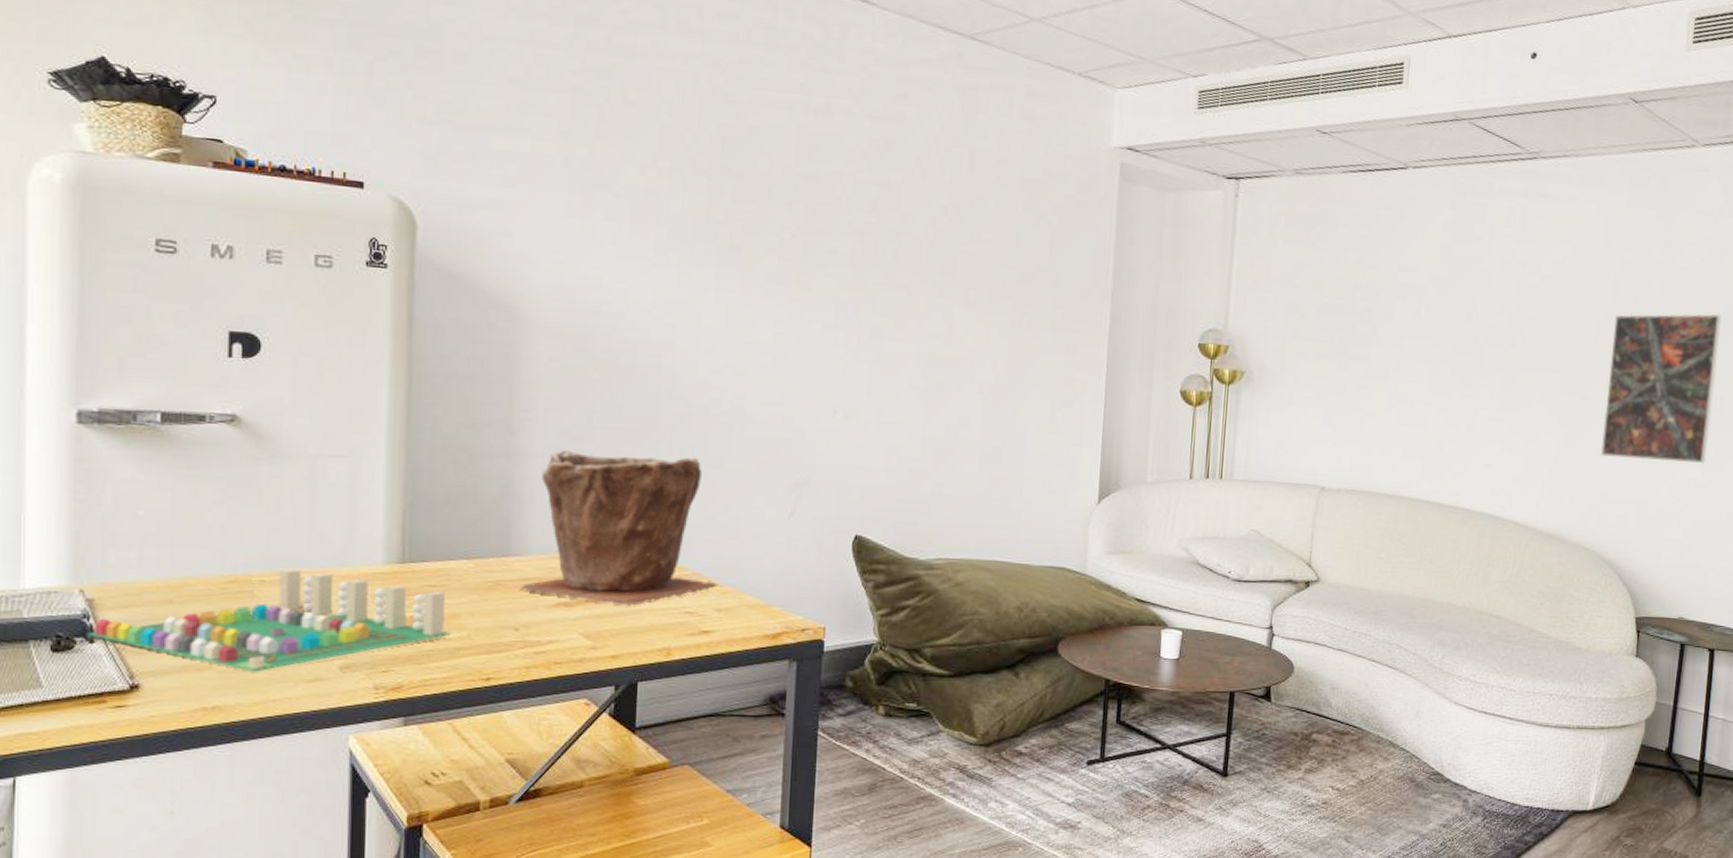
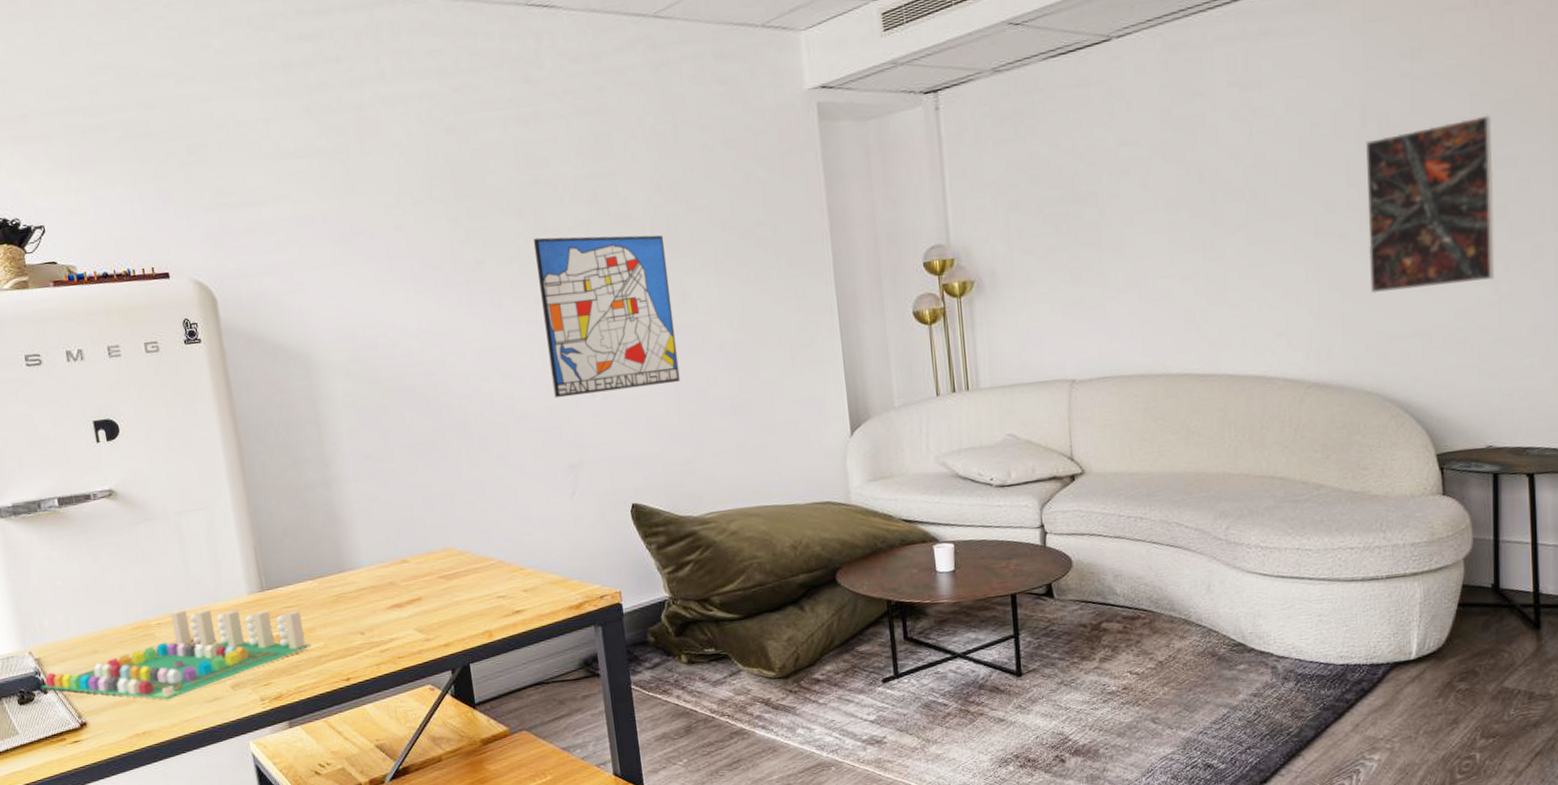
plant pot: present [520,449,717,606] -> none [357,458,521,600]
wall art: none [791,235,940,416] -> present [534,235,681,398]

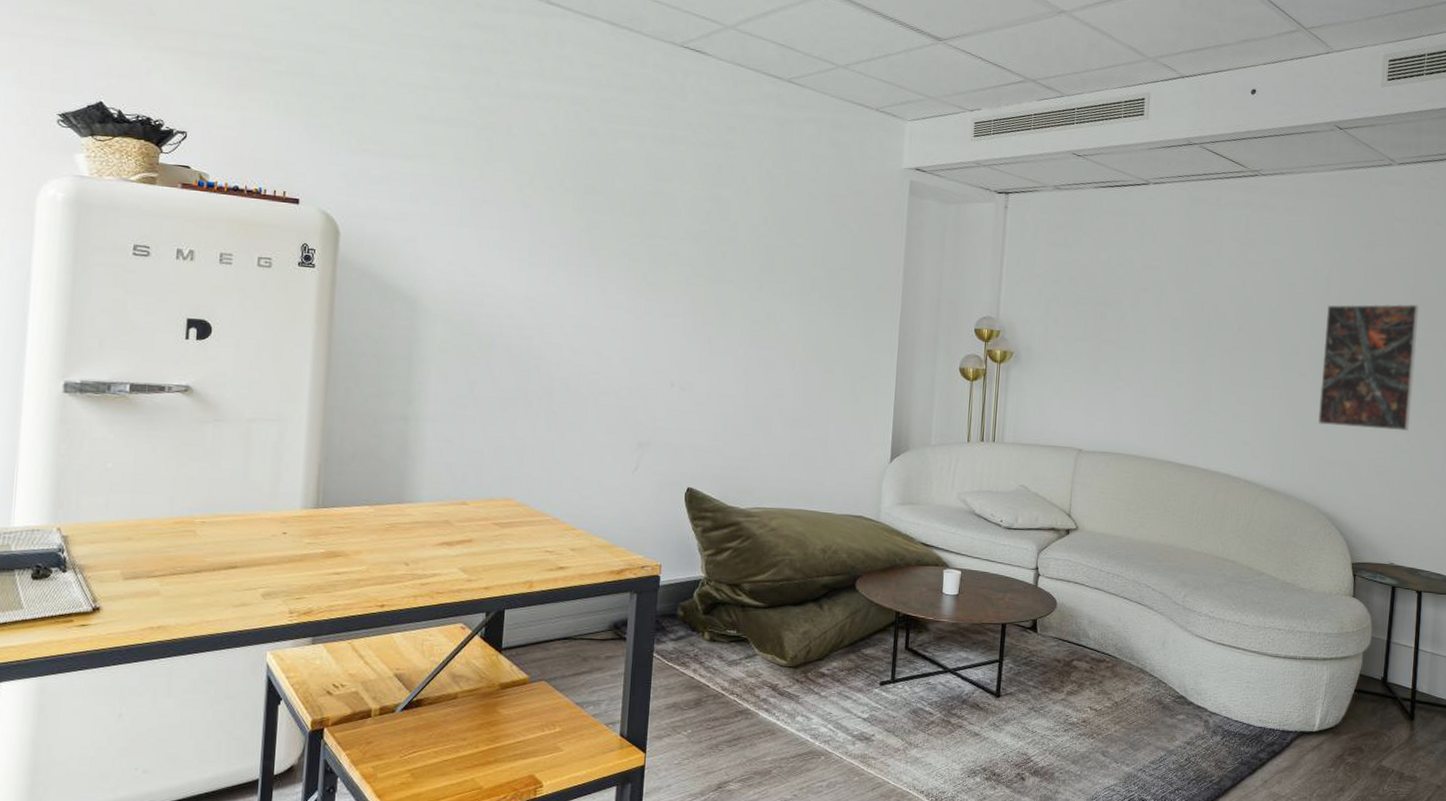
board game: present [40,609,312,700] -> none [60,513,354,598]
wall art: present [534,235,681,398] -> none [637,240,761,388]

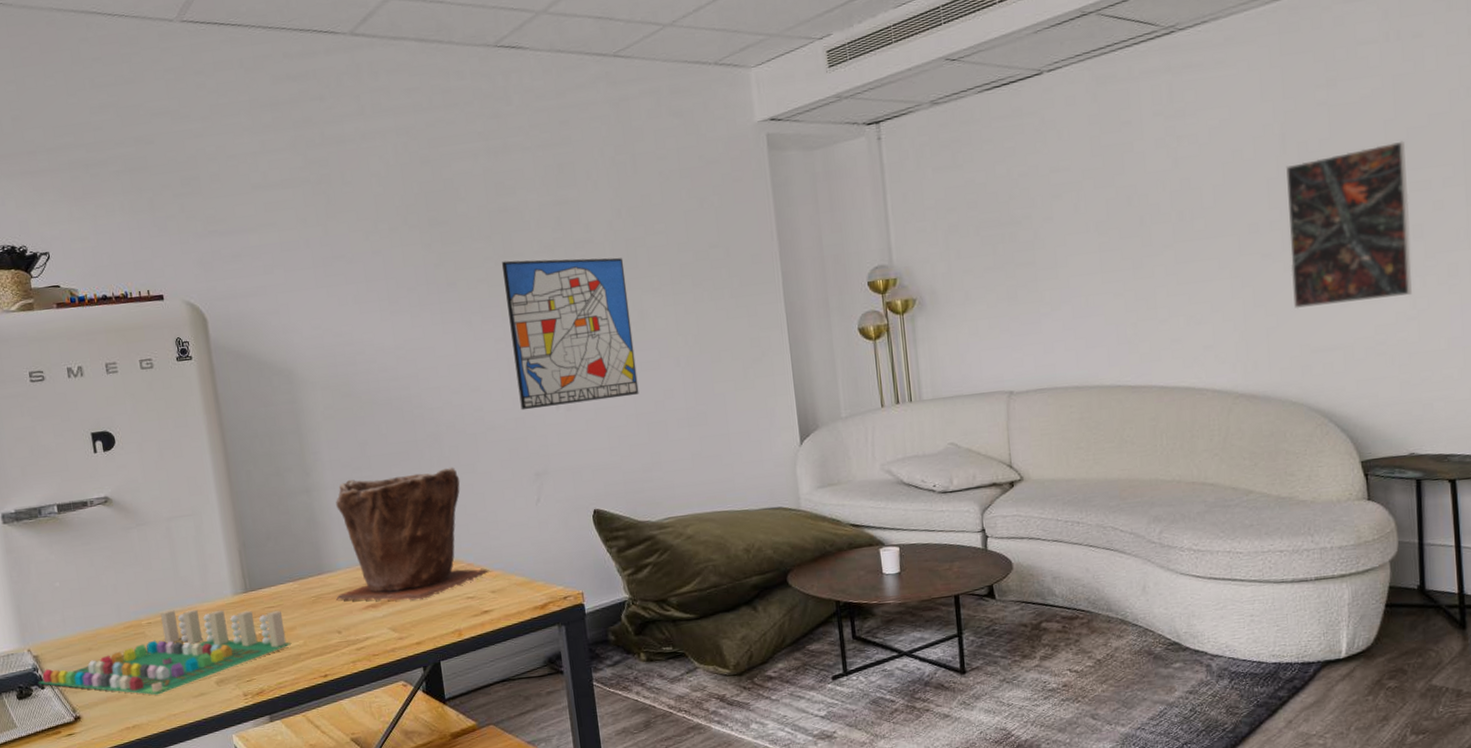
board game: none [60,513,354,598] -> present [38,609,292,695]
plant pot: none [411,415,573,545] -> present [335,467,489,601]
wall art: none [637,240,761,388] -> present [502,257,639,411]

